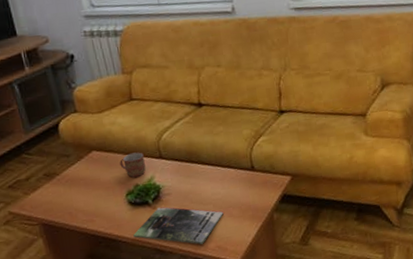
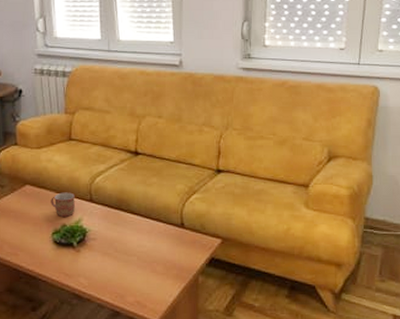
magazine: present [133,206,223,245] -> none [54,251,147,296]

